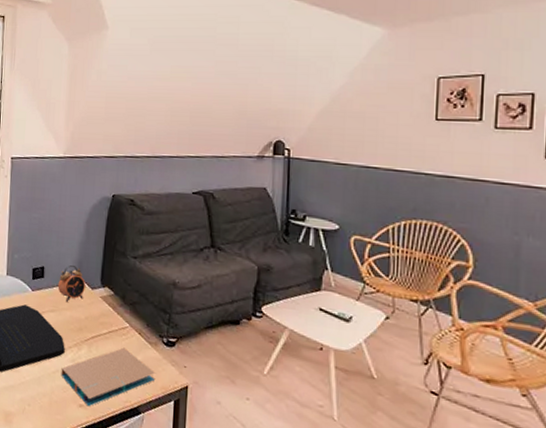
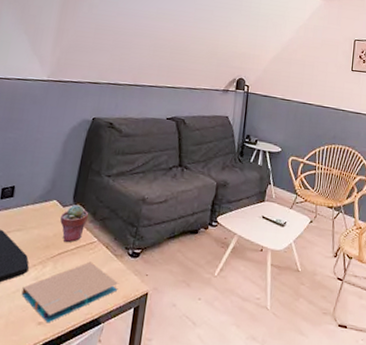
alarm clock: present [57,264,85,303] -> none [27,183,57,221]
potted succulent: none [89,287,118,326] -> present [60,205,89,242]

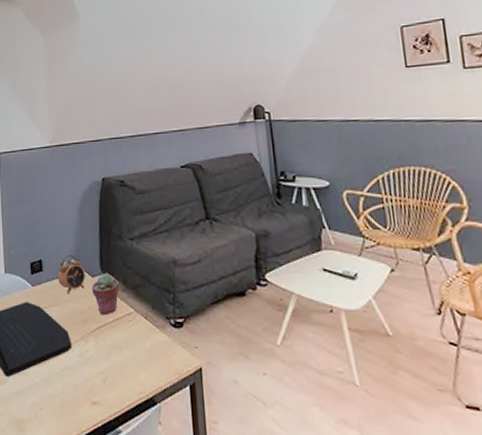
notebook: present [21,261,119,323] -> none [70,334,167,403]
alarm clock: none [27,183,57,221] -> present [57,254,85,294]

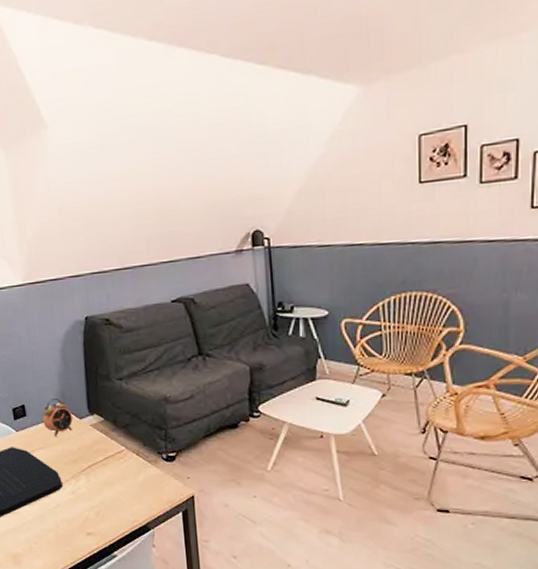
potted succulent: present [91,274,120,314] -> none [79,415,110,454]

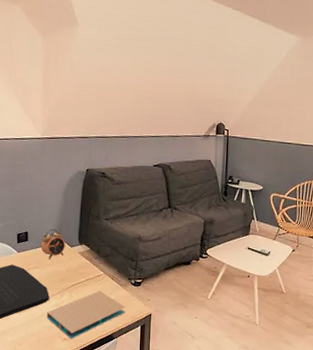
notebook: none [62,470,160,533] -> present [47,290,126,339]

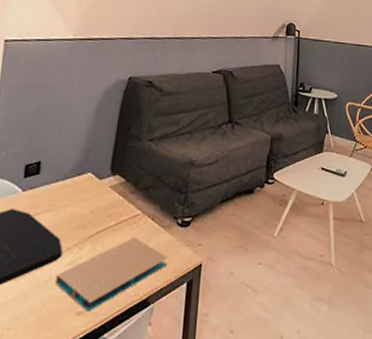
alarm clock: present [41,228,65,260] -> none [57,155,92,199]

